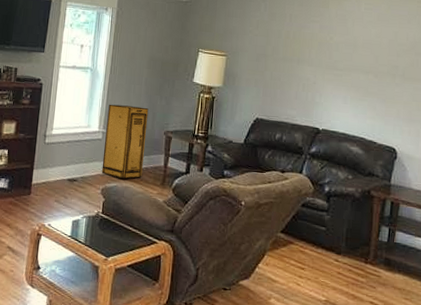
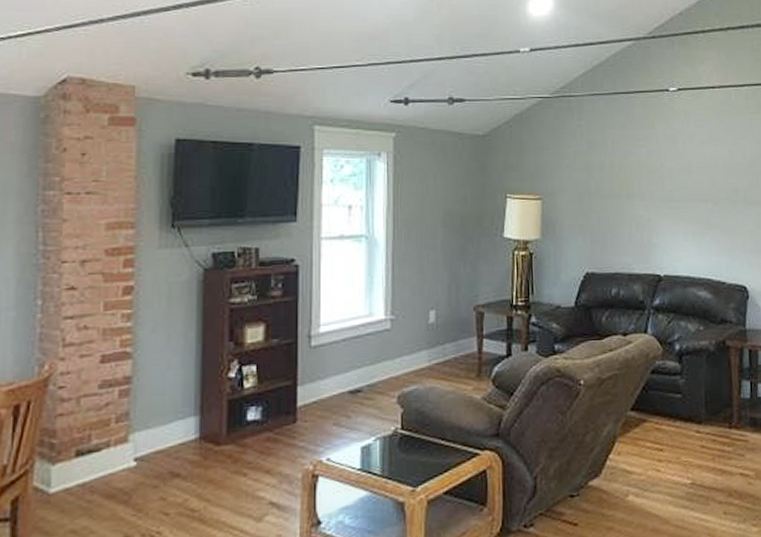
storage cabinet: present [101,104,149,179] -> none [394,278,451,378]

